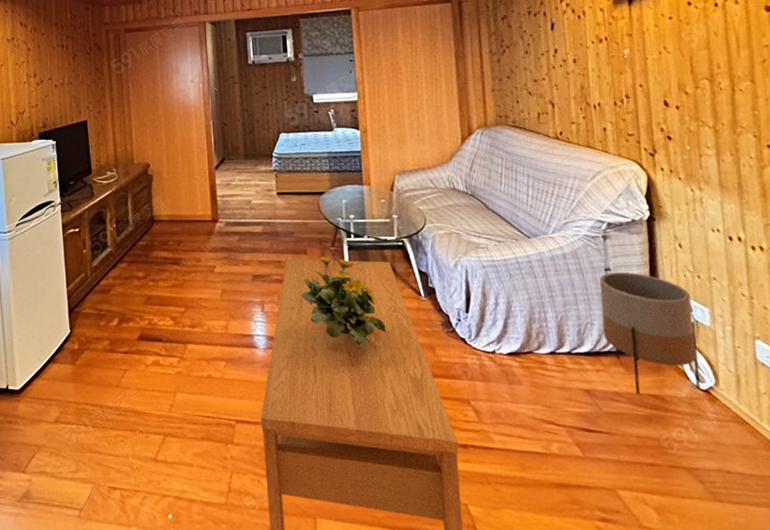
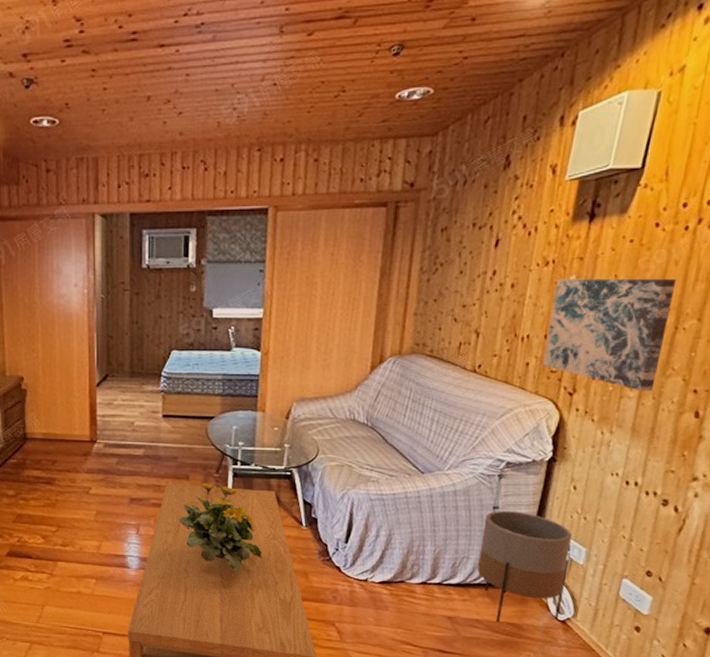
wall art: none [612,47,729,149] -> present [542,278,677,391]

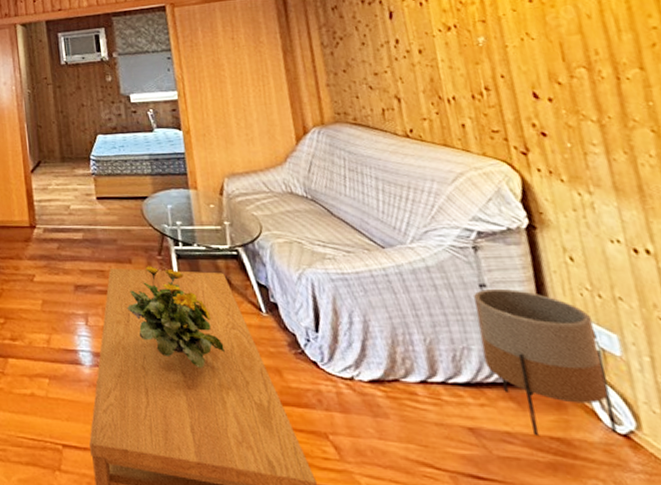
wall art: present [542,278,677,391] -> none [464,31,621,146]

